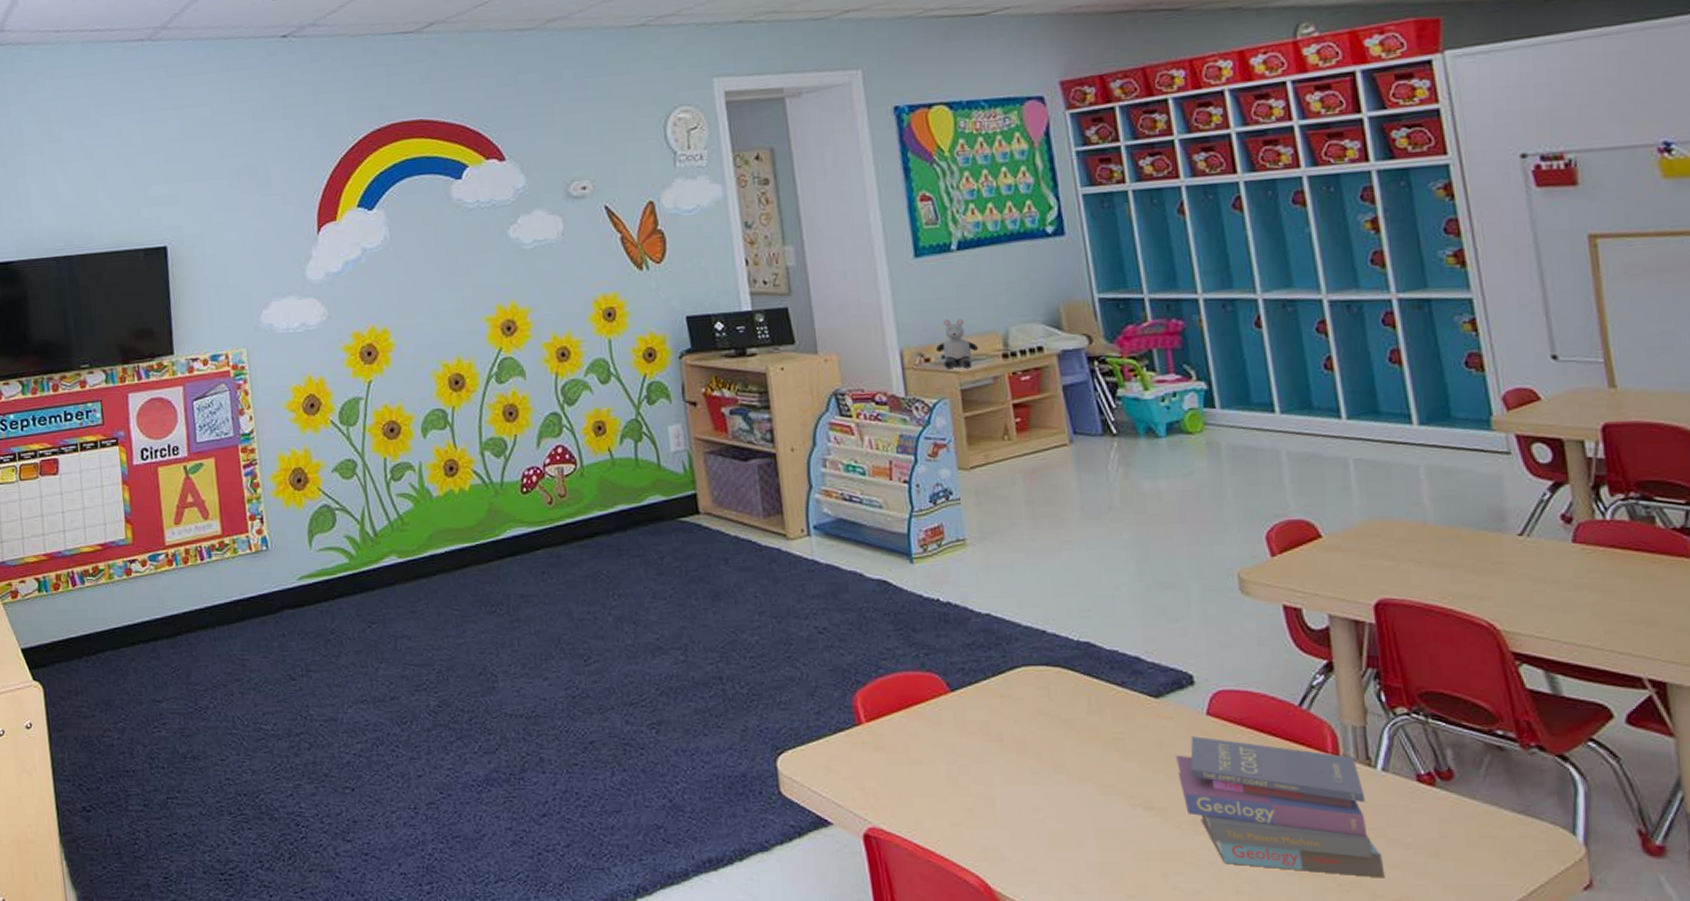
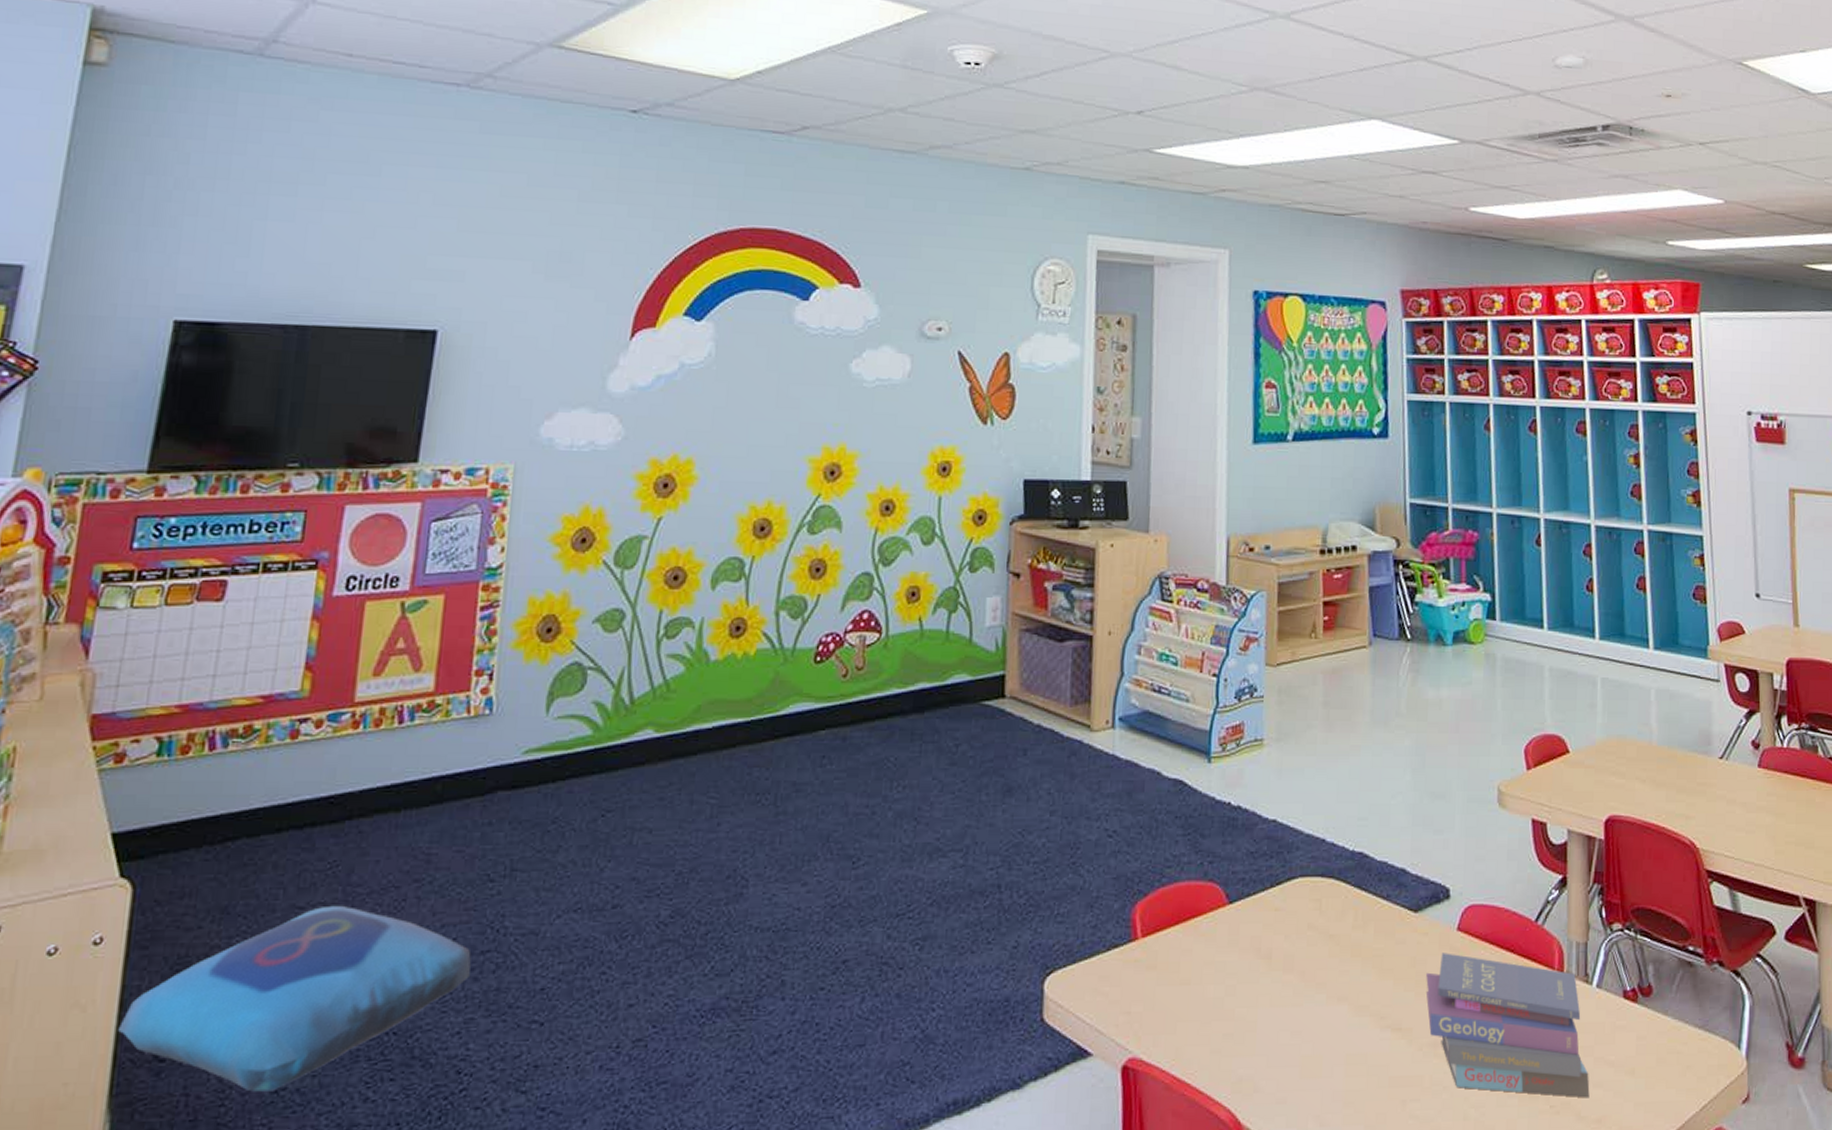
cushion: none [55,699,291,835] -> present [118,905,472,1092]
stuffed animal: present [935,319,979,369] -> none [1260,510,1300,561]

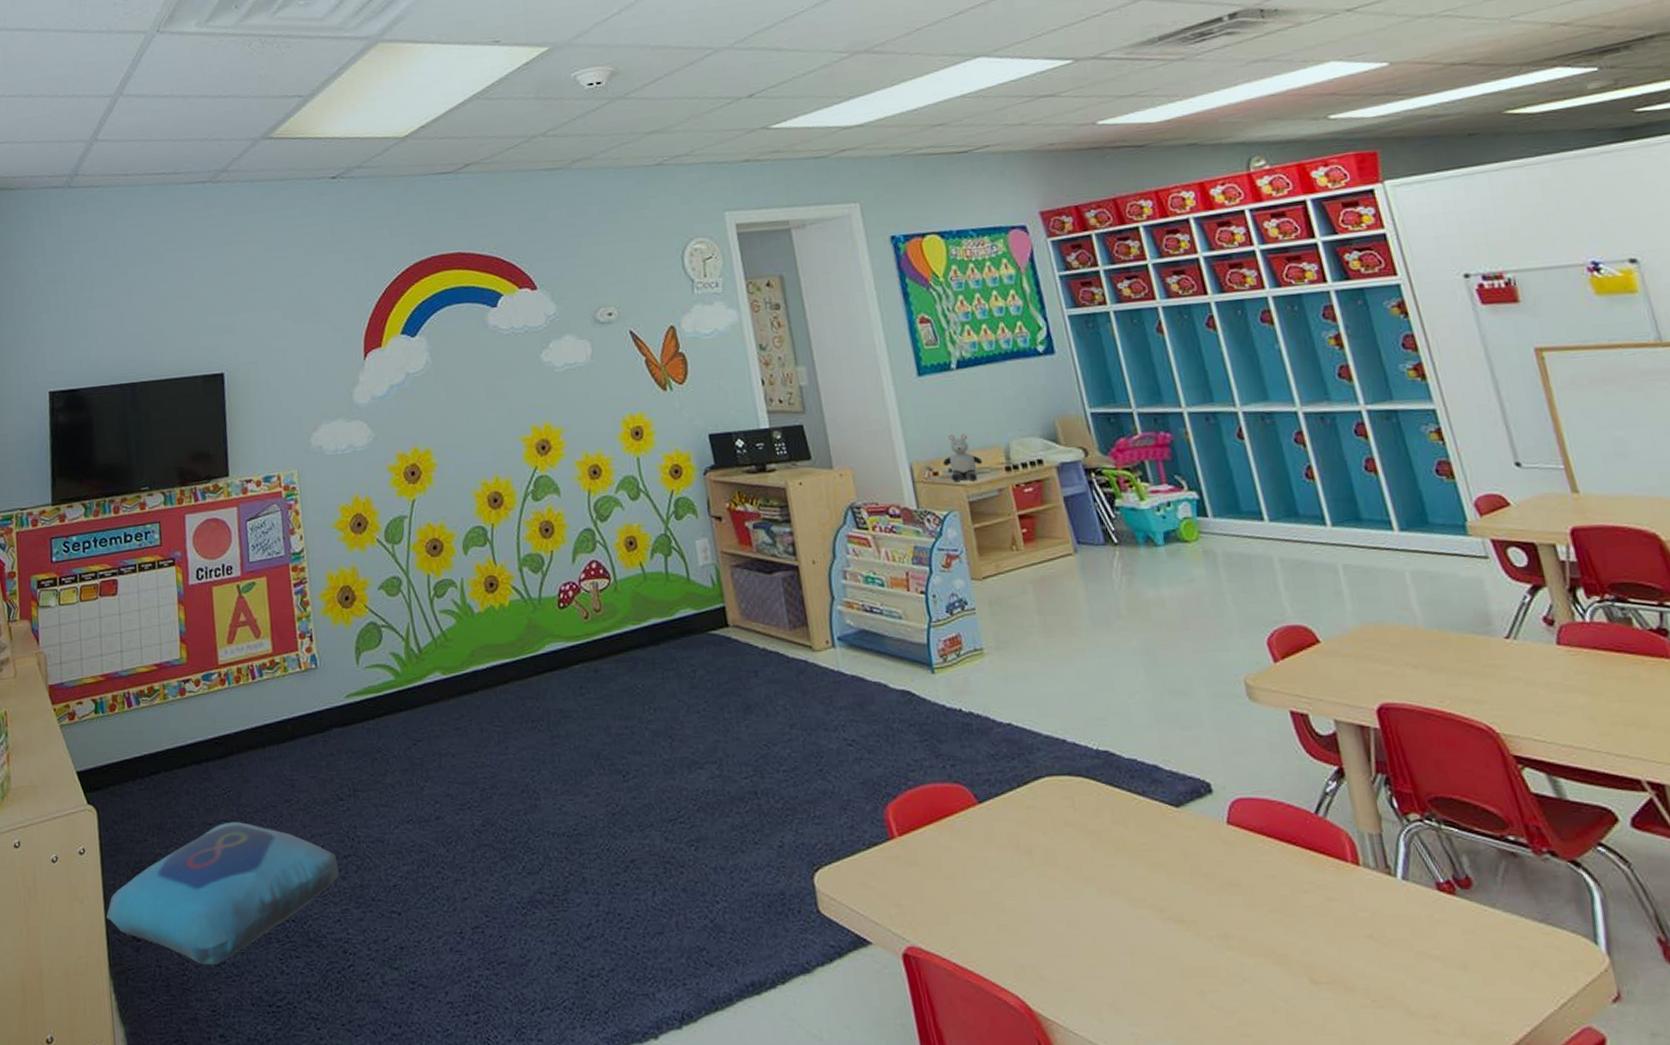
stuffed animal: none [1260,510,1300,561] -> present [942,434,983,482]
books: present [1425,953,1590,1098] -> none [1201,846,1417,993]

